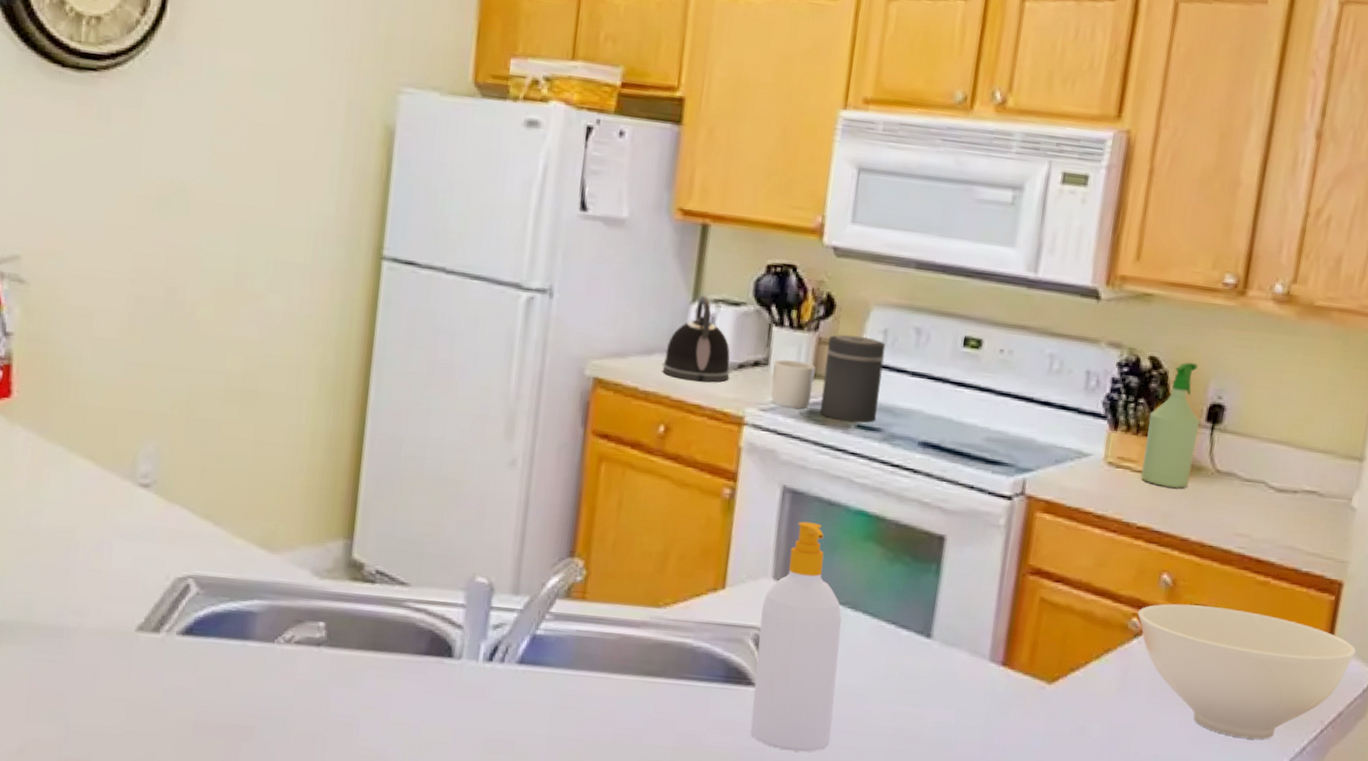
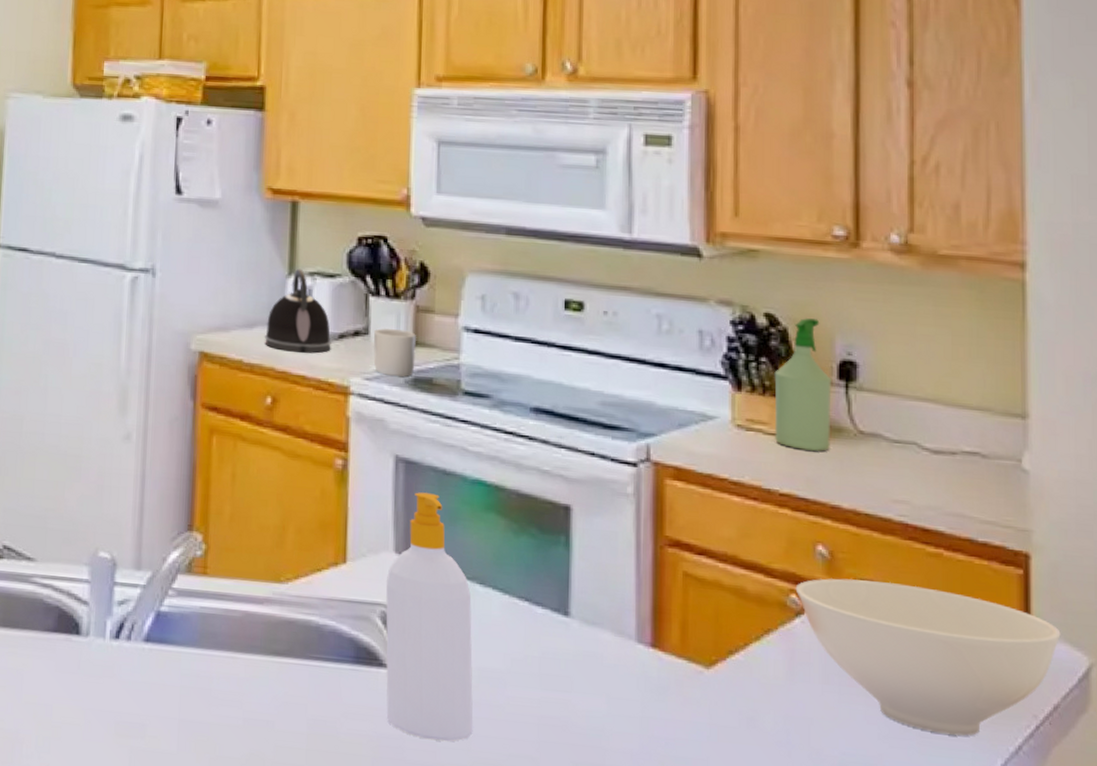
cylinder: present [819,334,886,423] -> none [424,302,485,389]

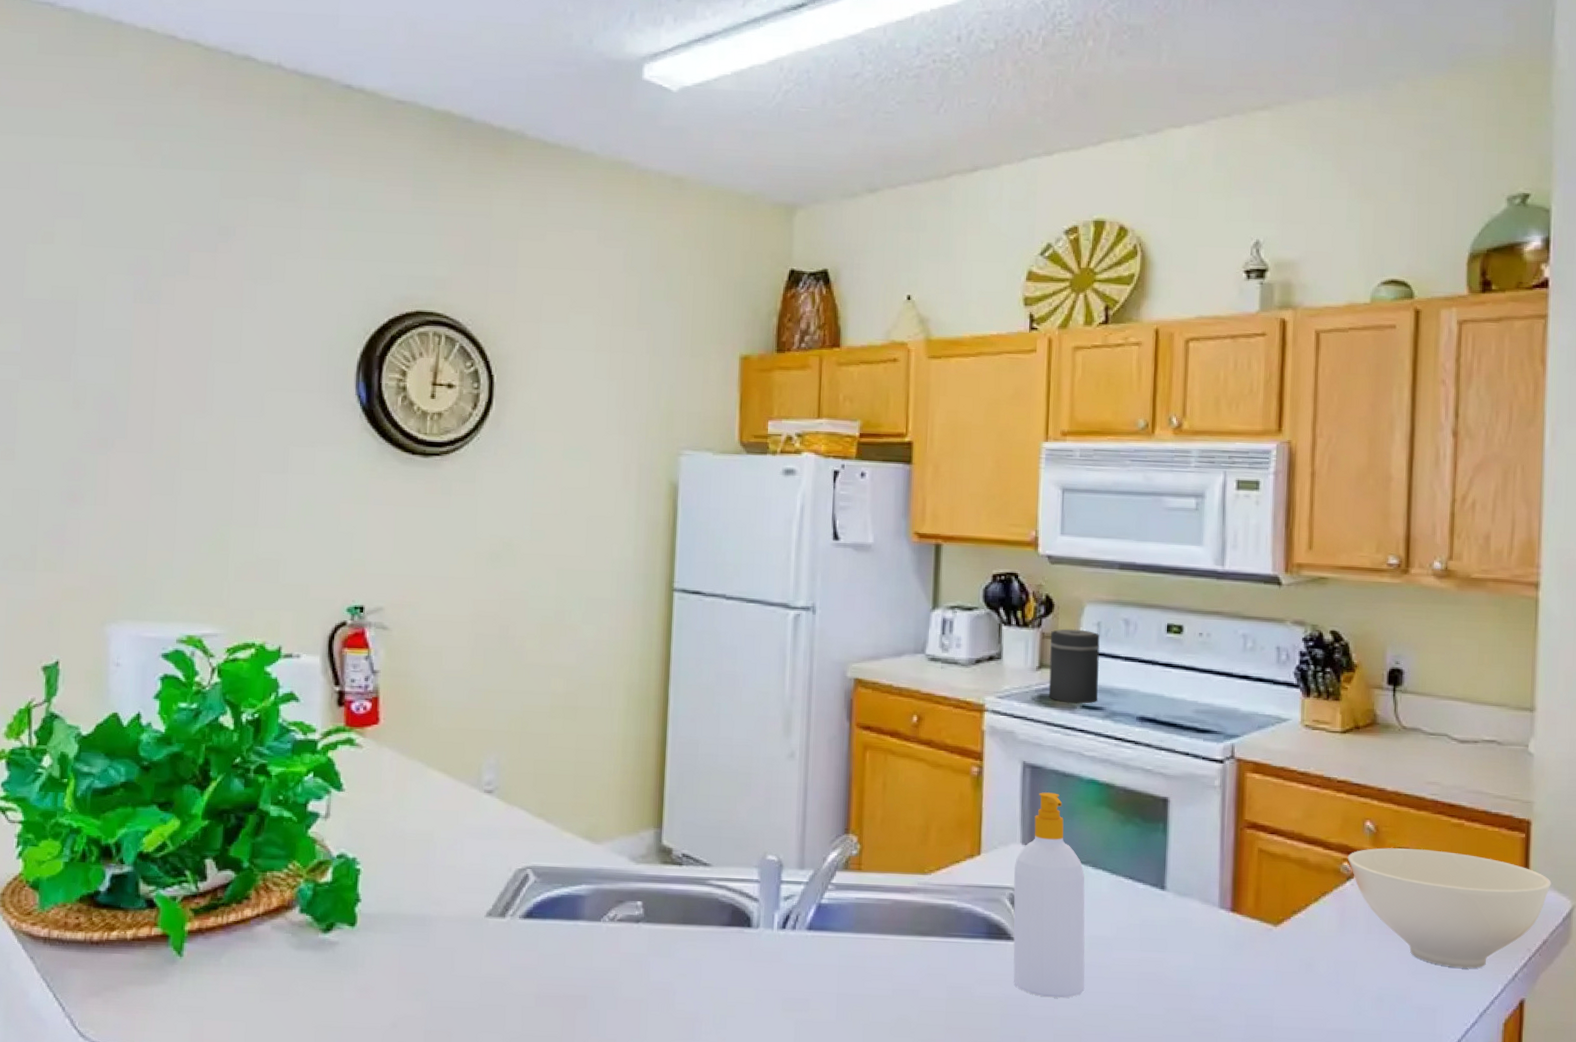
kettle: present [265,268,331,354] -> none [912,603,969,677]
mug: present [373,328,417,377] -> none [1005,653,1043,694]
cylinder: none [424,302,485,389] -> present [1048,629,1100,703]
spray bottle: present [774,318,832,452] -> none [1335,634,1382,745]

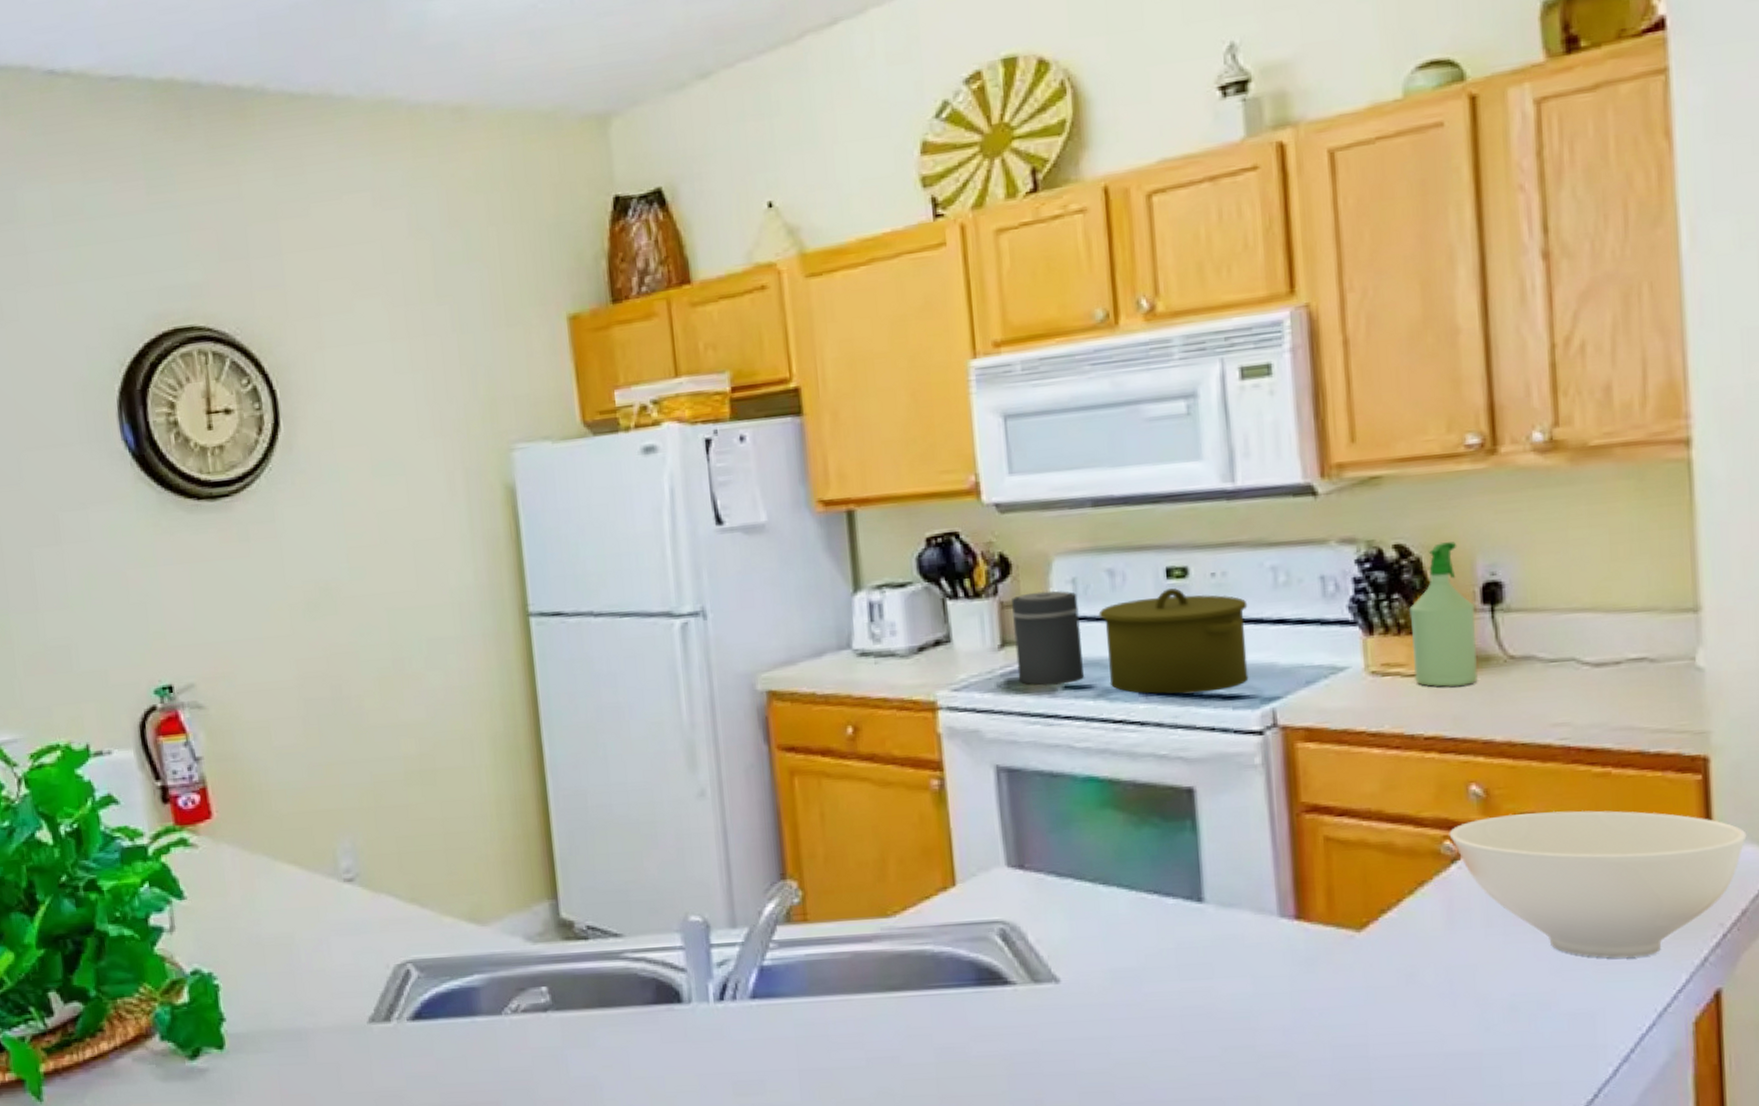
soap bottle: present [1013,792,1085,998] -> none [1000,799,1112,1050]
cooking pot: none [1114,641,1223,724] -> present [1098,588,1249,695]
spray bottle: none [1335,634,1382,745] -> present [1409,542,1478,687]

